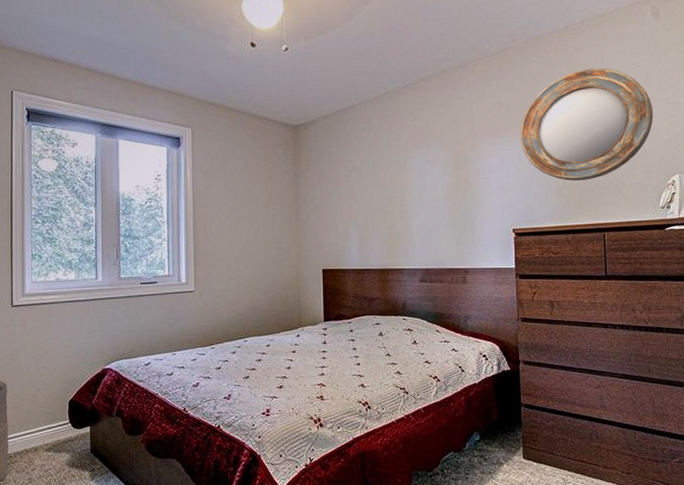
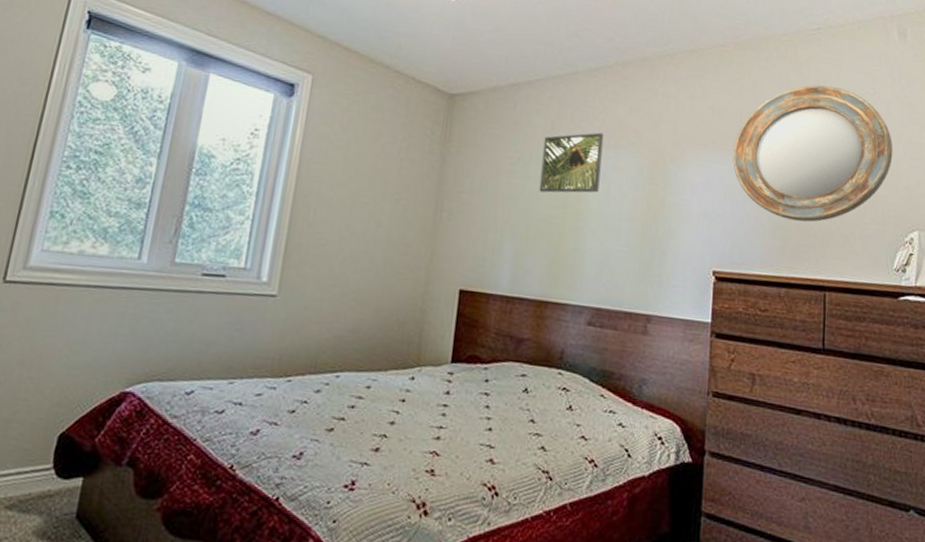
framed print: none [370,136,417,189] -> present [539,132,604,193]

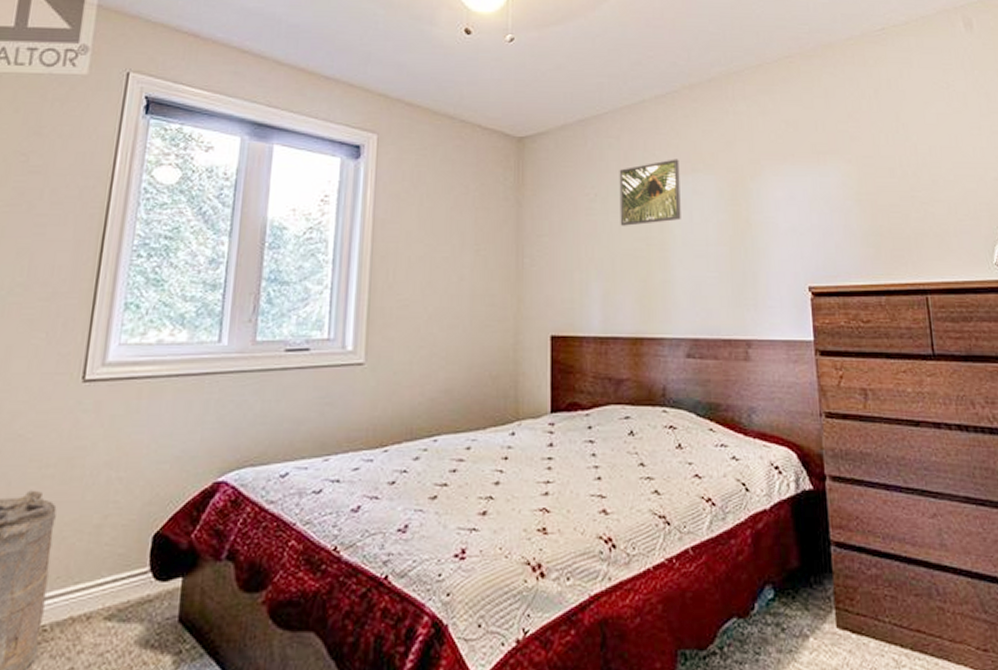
home mirror: present [733,85,893,222] -> none [813,84,977,225]

